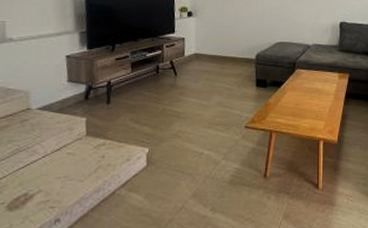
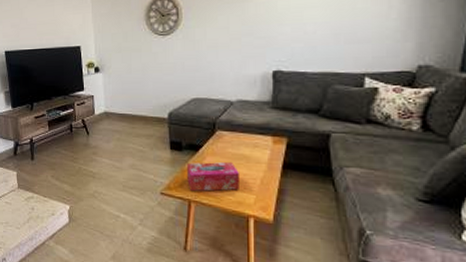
tissue box: none [270,95,314,122] -> present [187,161,240,191]

